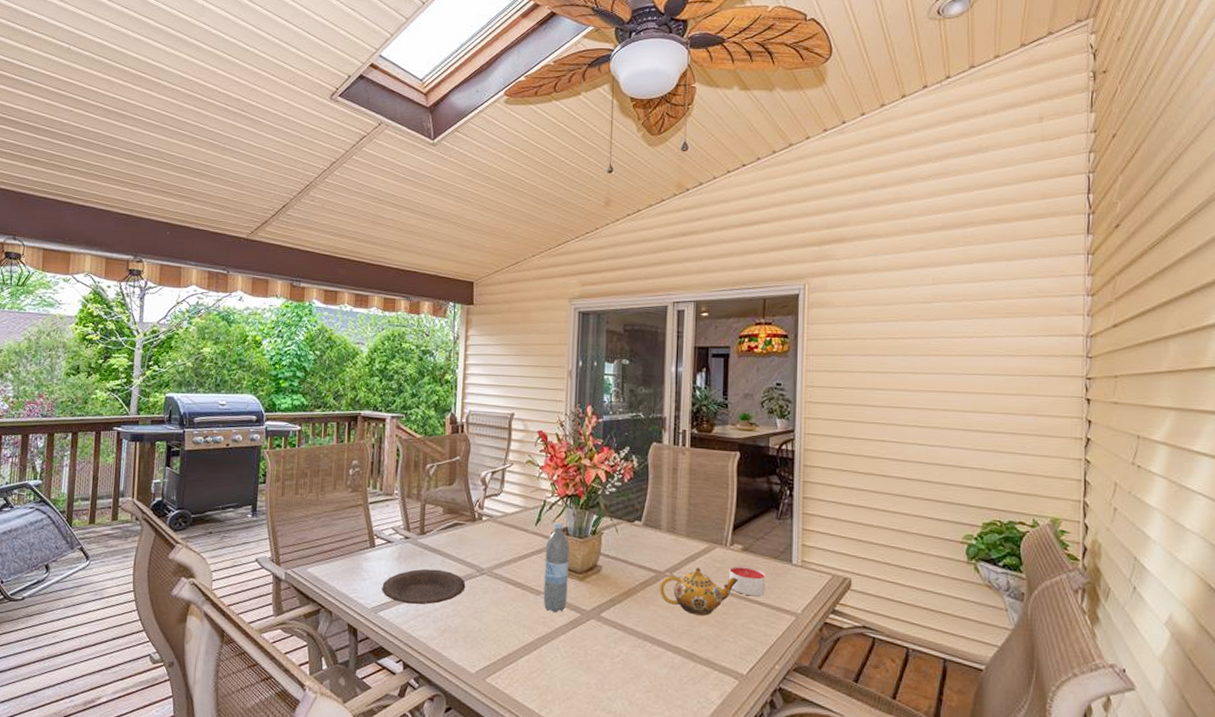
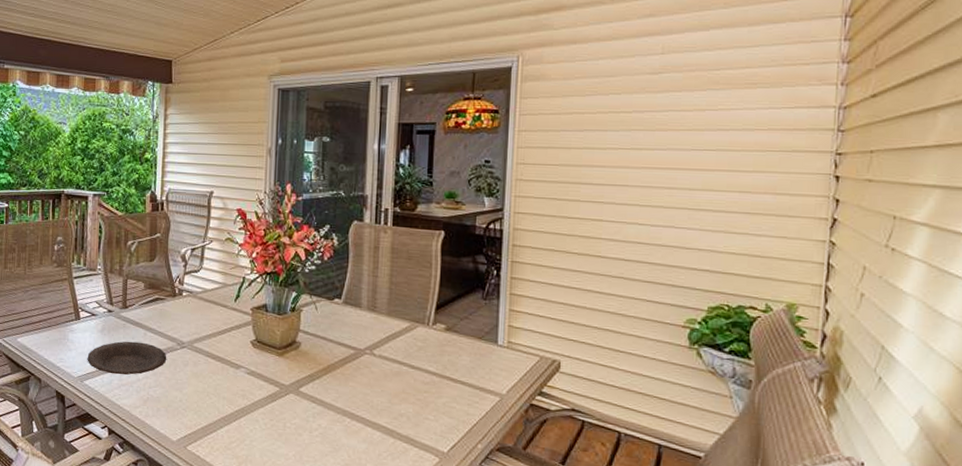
water bottle: present [543,522,569,613] -> none [242,299,268,387]
teapot: present [660,567,738,616] -> none [359,345,441,394]
candle: present [729,565,766,597] -> none [431,345,470,376]

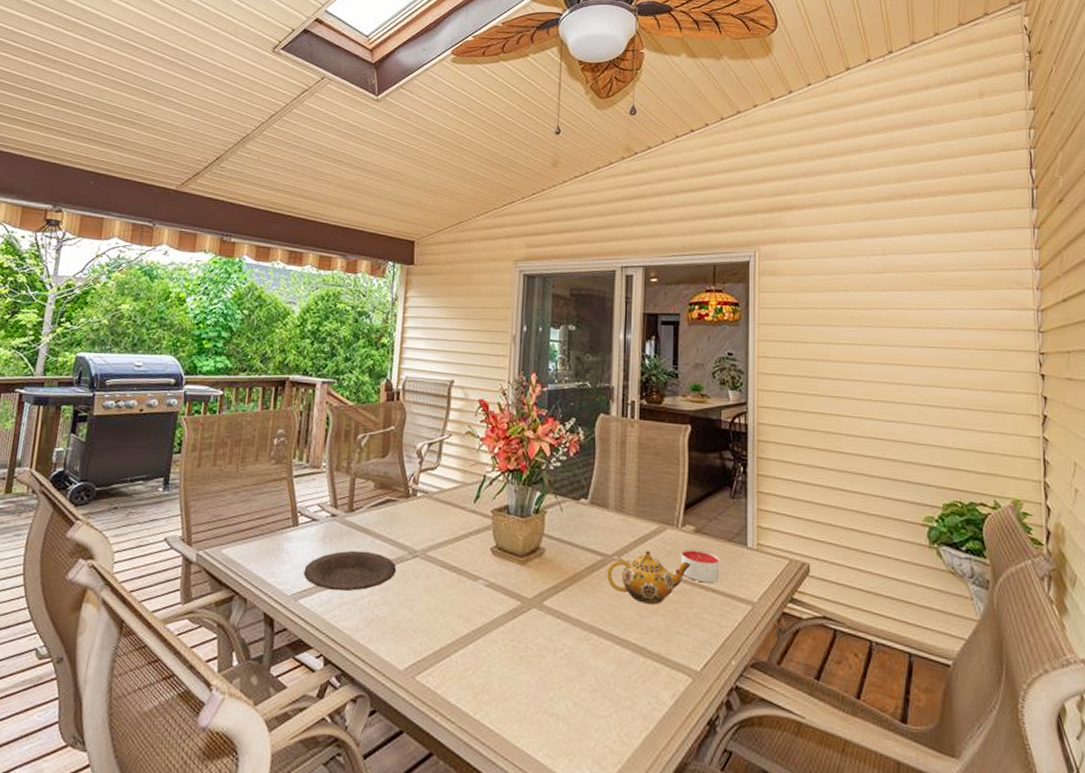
teapot: none [359,345,441,394] -> present [607,550,691,605]
candle: none [431,345,470,376] -> present [681,548,720,583]

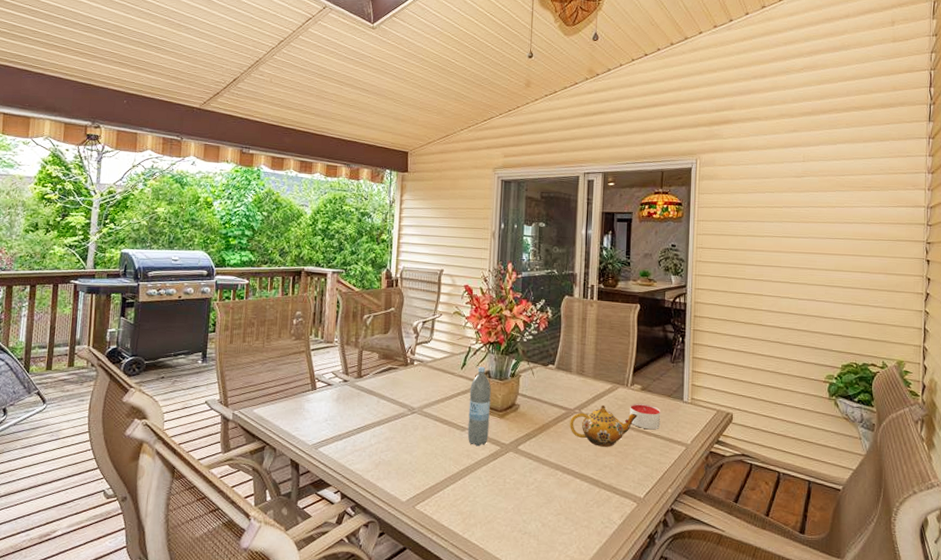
plate: present [303,550,397,592] -> none [322,408,399,441]
water bottle: none [481,499,510,601] -> present [467,366,491,447]

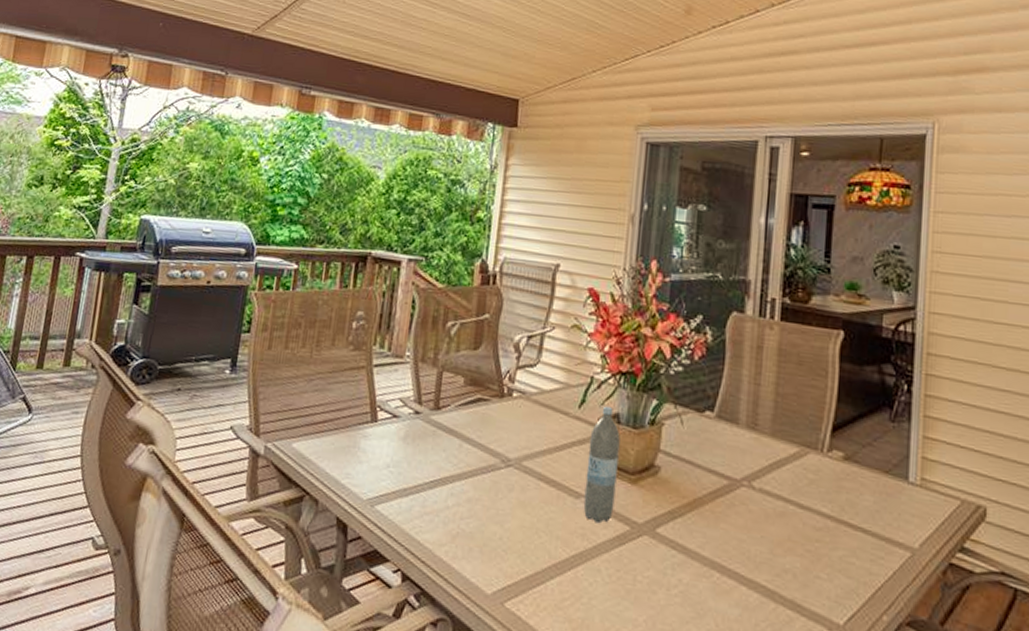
teapot: present [570,404,638,447] -> none [734,476,837,542]
candle: present [630,403,661,430] -> none [825,478,874,522]

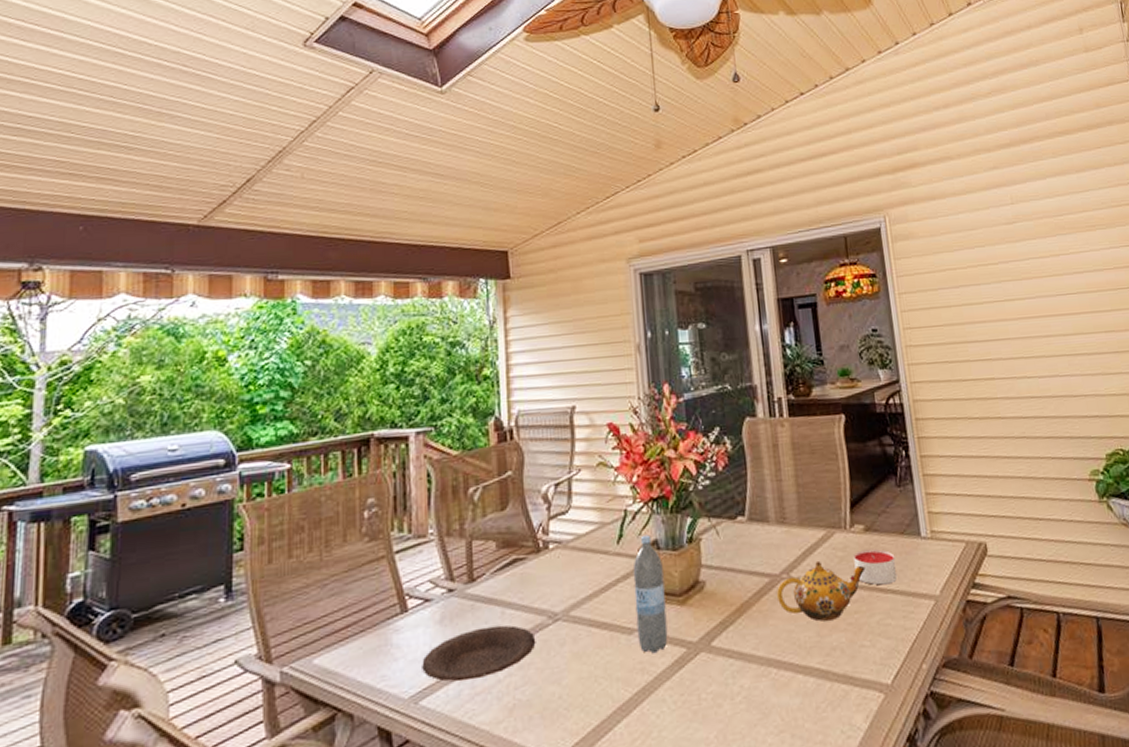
plate: none [381,453,487,500] -> present [422,625,536,682]
teapot: none [734,476,837,542] -> present [777,560,866,622]
candle: none [825,478,874,522] -> present [853,549,898,585]

